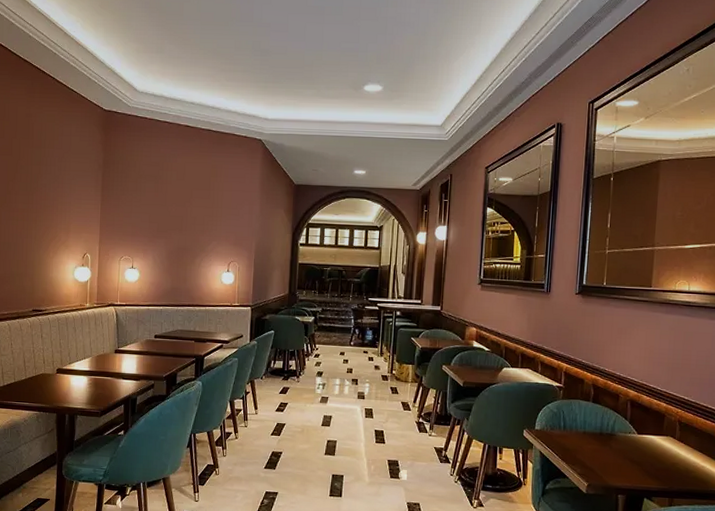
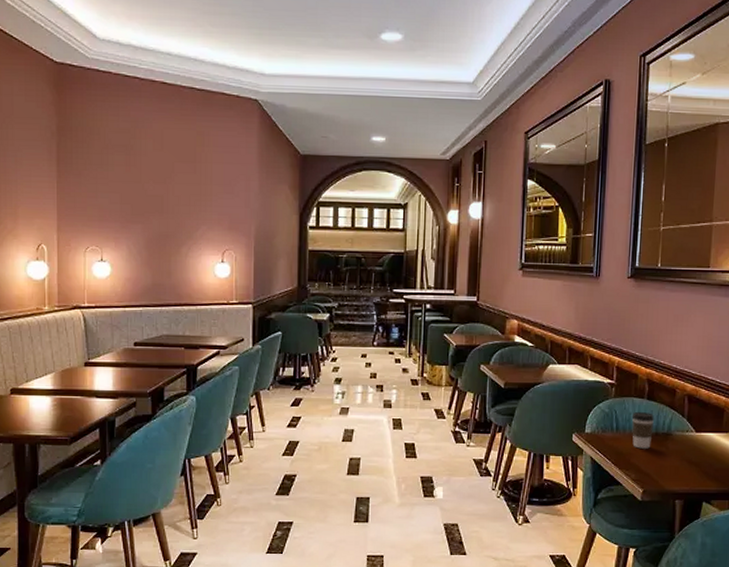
coffee cup: none [578,412,600,447] -> present [631,411,655,449]

